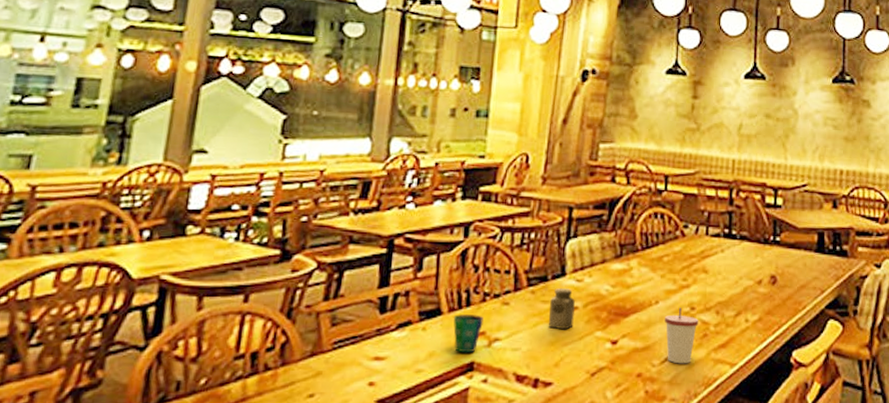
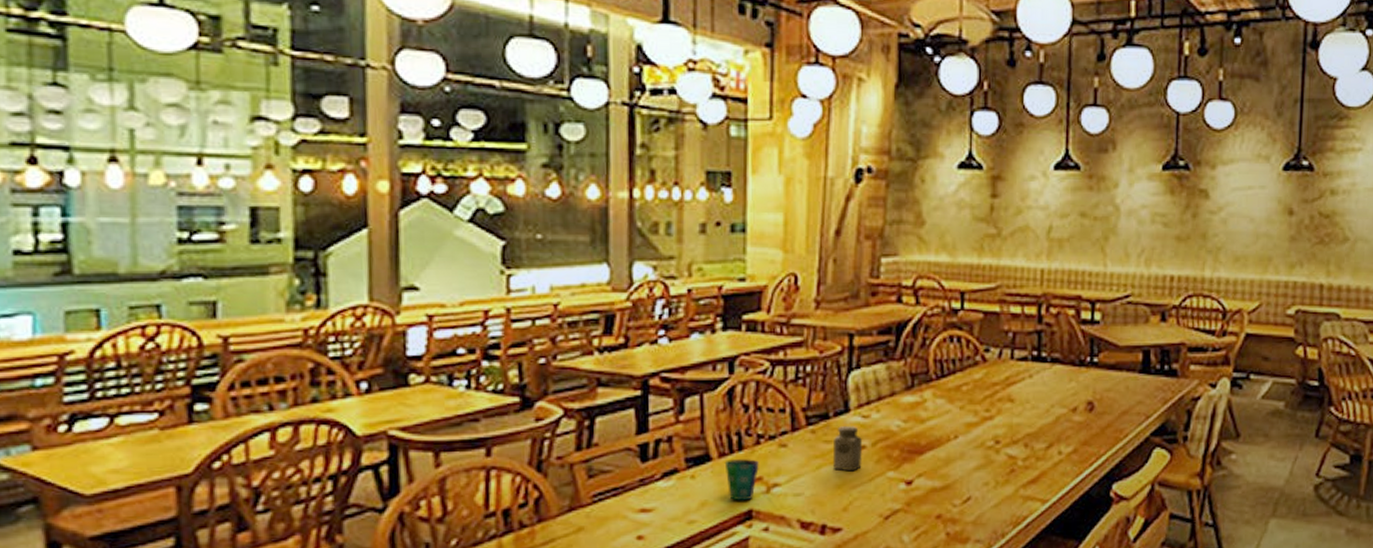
cup: present [665,307,699,364] -> none [966,441,1005,503]

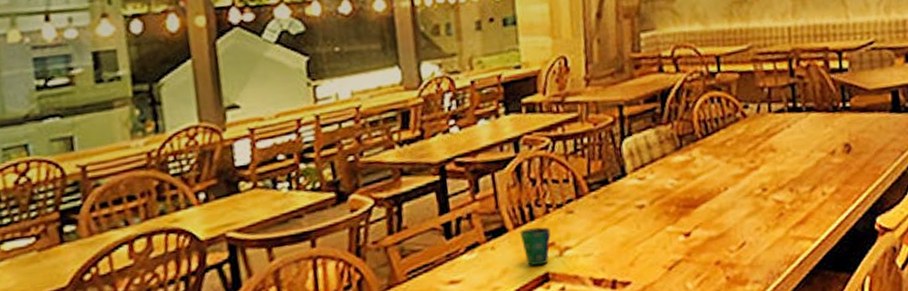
salt shaker: present [832,425,863,472] -> none [615,187,643,230]

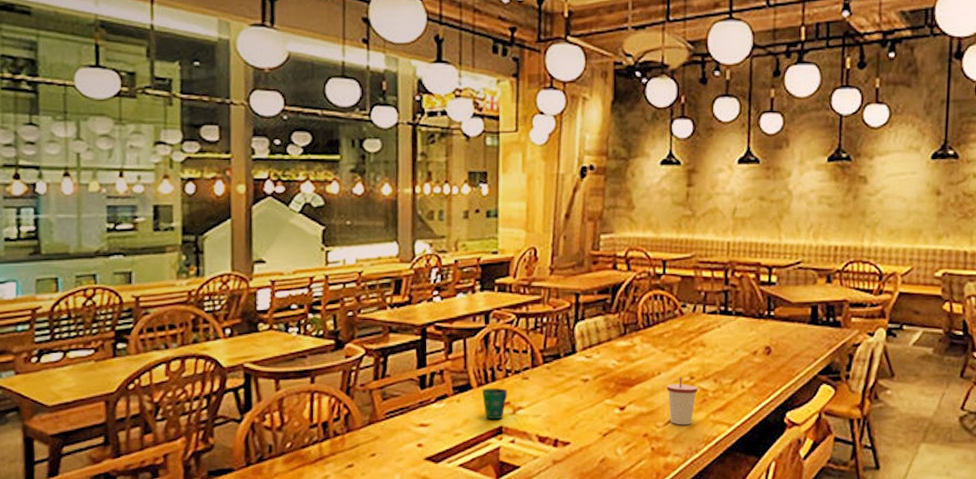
cup: none [736,190,773,247] -> present [667,377,698,425]

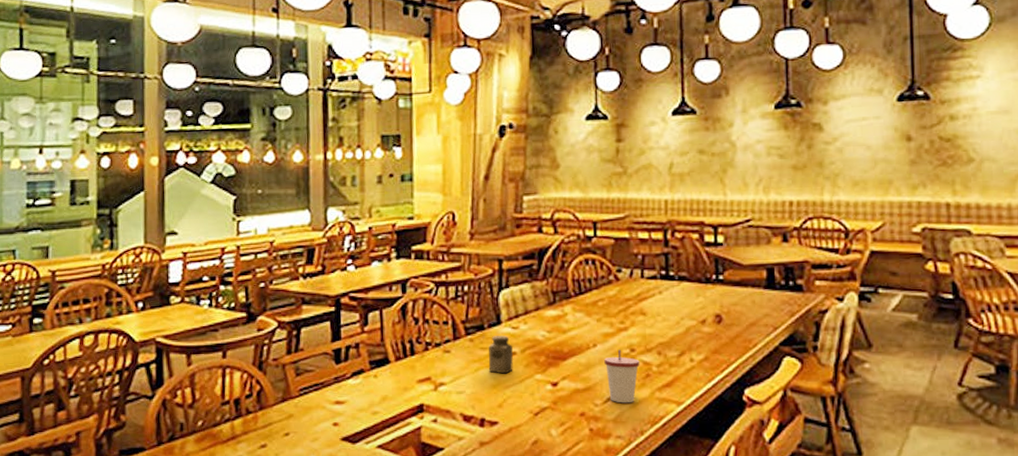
cup: present [482,388,507,420] -> none [400,362,428,397]
salt shaker: none [563,363,587,399] -> present [488,335,514,374]

